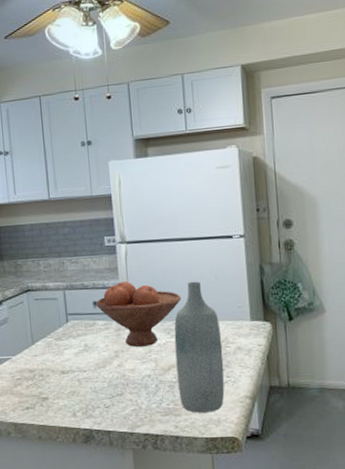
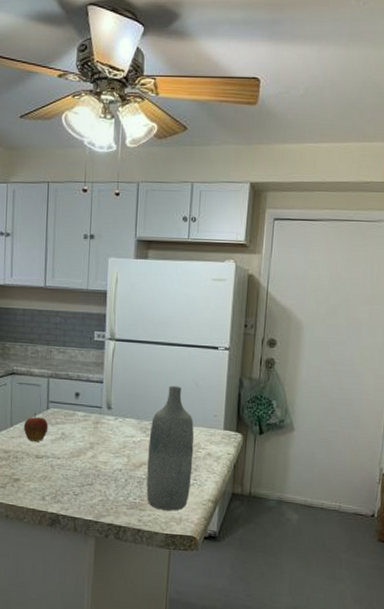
apple: none [45,327,71,358] -> present [23,412,49,443]
fruit bowl: present [96,282,182,347] -> none [78,377,161,442]

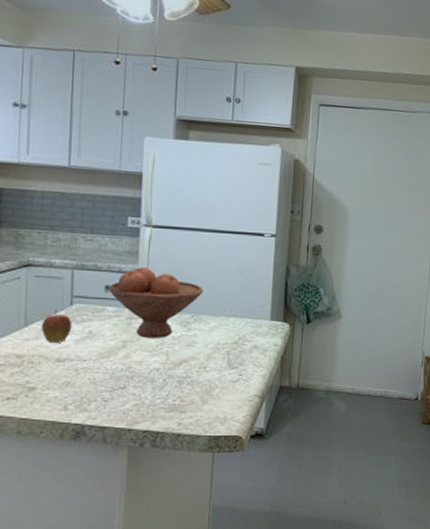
fruit bowl: none [78,377,161,442] -> present [108,267,204,338]
bottle: present [146,385,194,511] -> none [187,275,240,410]

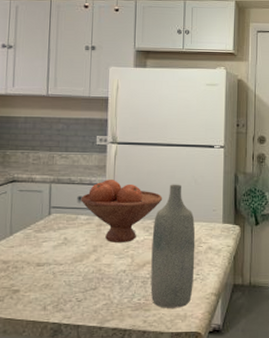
apple: present [41,309,73,344] -> none [24,219,50,250]
bottle: none [187,275,240,410] -> present [150,184,196,308]

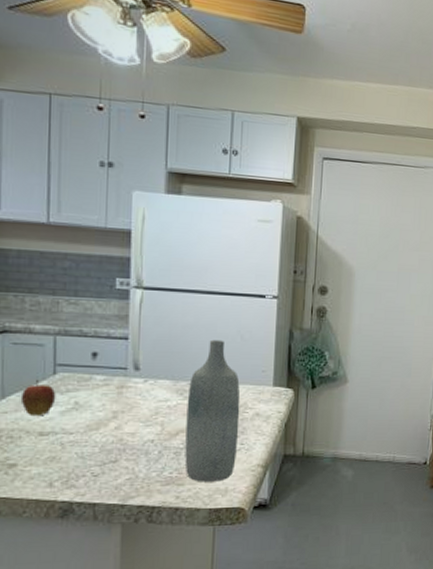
apple: none [24,219,50,250] -> present [20,379,56,417]
fruit bowl: present [81,180,163,242] -> none [96,332,201,408]

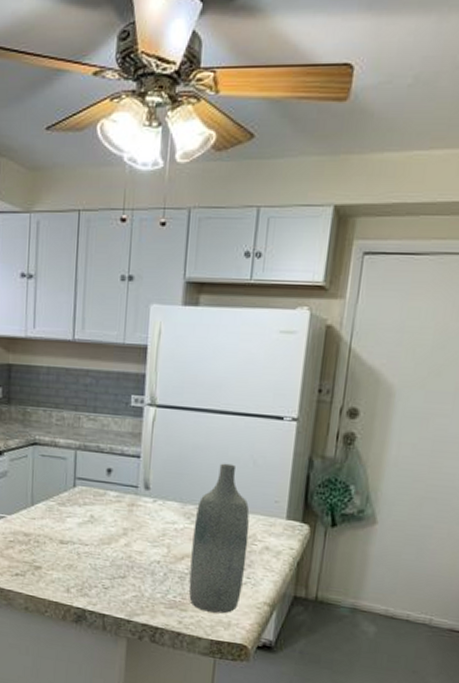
apple: present [20,379,56,417] -> none [46,490,75,526]

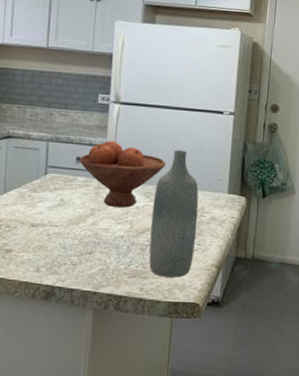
fruit bowl: none [110,451,211,529] -> present [79,141,166,208]

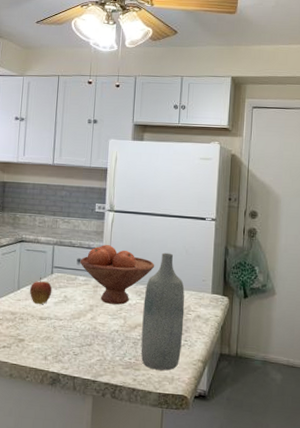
apple: none [18,178,46,210] -> present [29,276,52,305]

